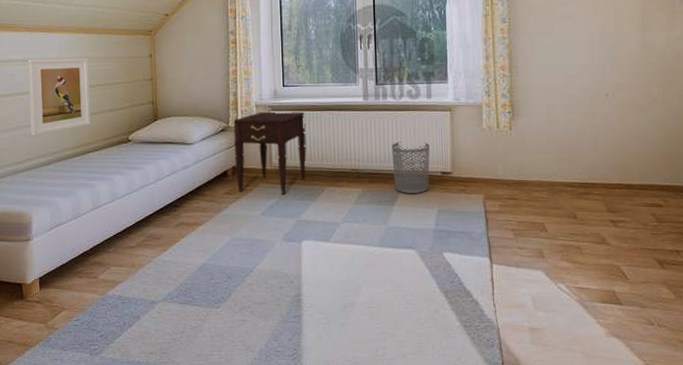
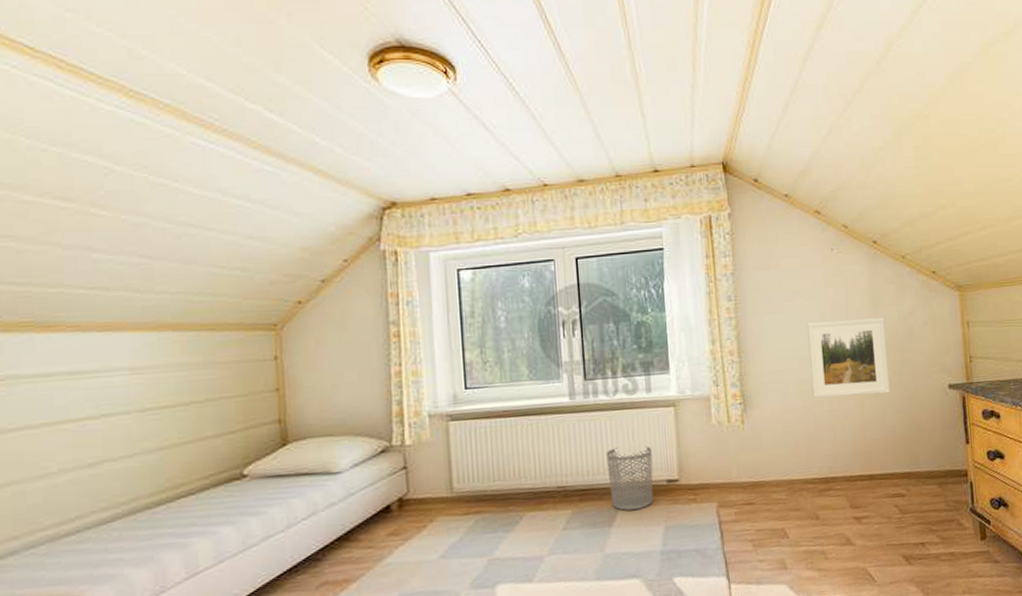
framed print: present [28,58,90,136] -> none [78,365,182,481]
nightstand: present [233,111,307,194] -> none [398,419,499,531]
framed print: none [576,42,654,112] -> present [807,317,890,398]

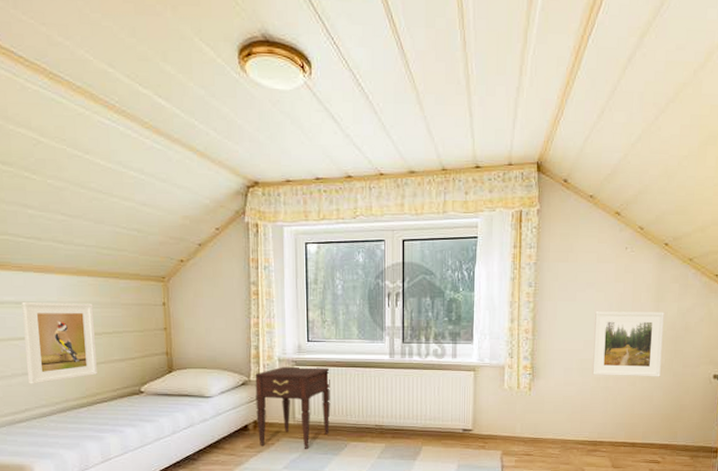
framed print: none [78,365,182,481] -> present [21,301,97,384]
nightstand: none [398,419,499,531] -> present [255,366,331,449]
waste bin: present [606,446,654,511] -> none [416,399,452,449]

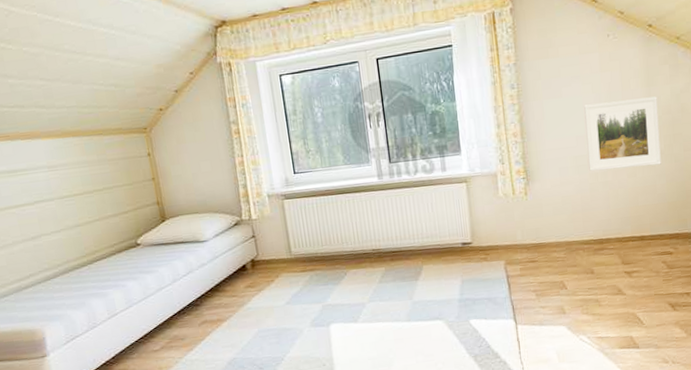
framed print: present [21,301,97,384] -> none [13,163,94,250]
nightstand: present [255,366,331,449] -> none [246,197,327,284]

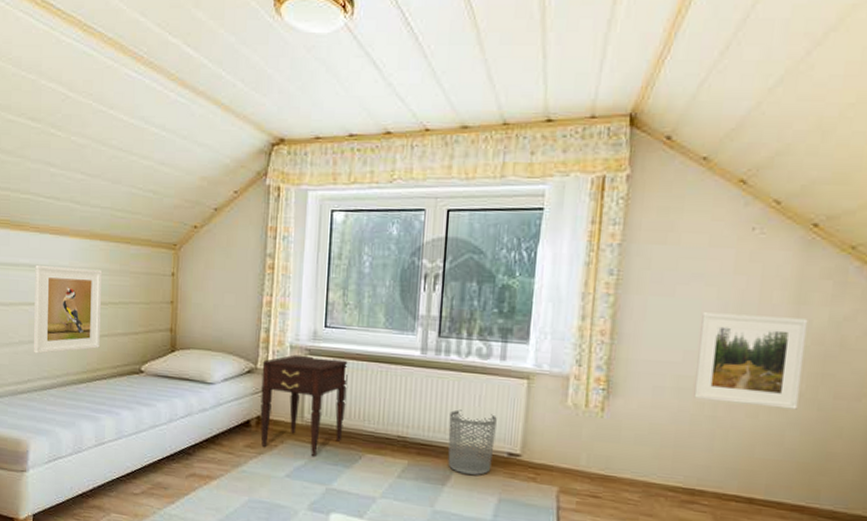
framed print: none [13,163,94,250] -> present [33,264,103,354]
nightstand: none [246,197,327,284] -> present [260,354,348,456]
waste bin: none [410,215,451,268] -> present [447,409,497,475]

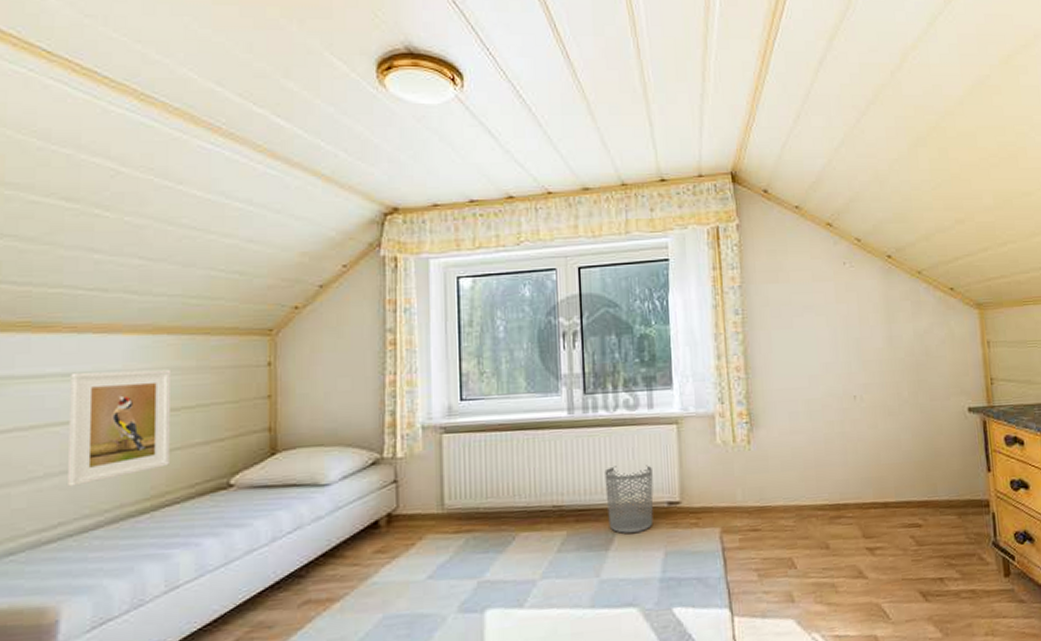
nightstand: present [260,354,348,456] -> none [390,433,492,548]
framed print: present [694,312,808,410] -> none [818,335,906,419]

